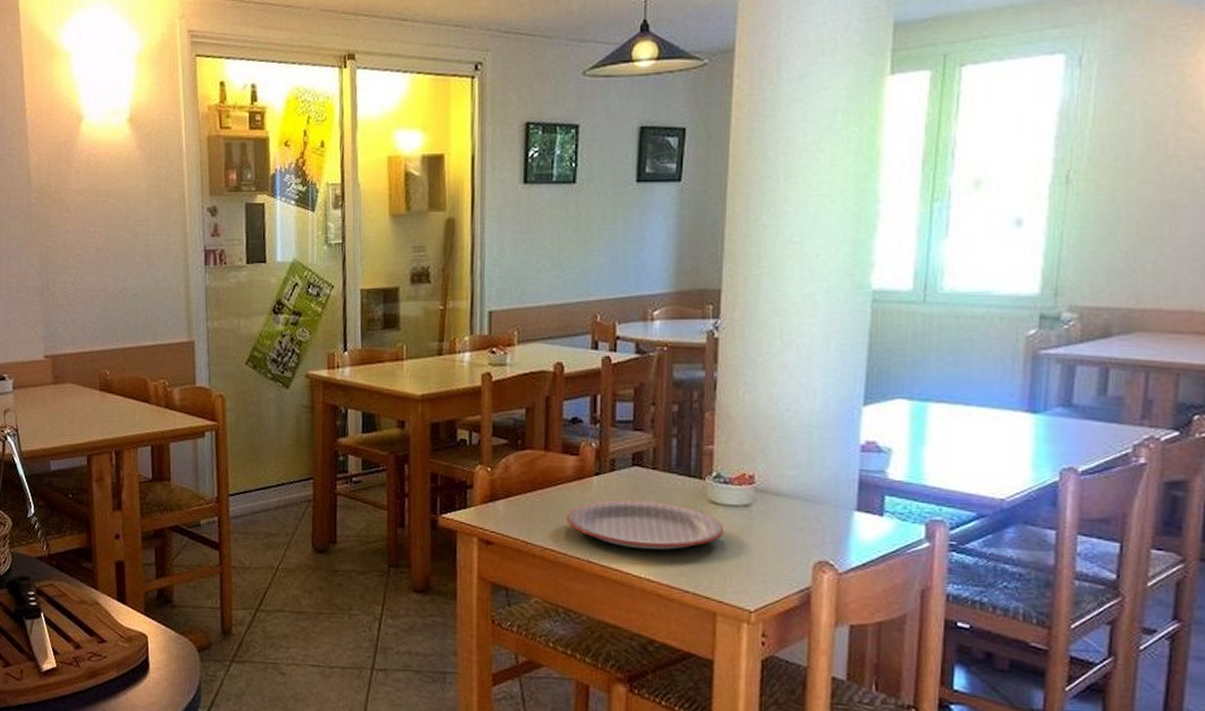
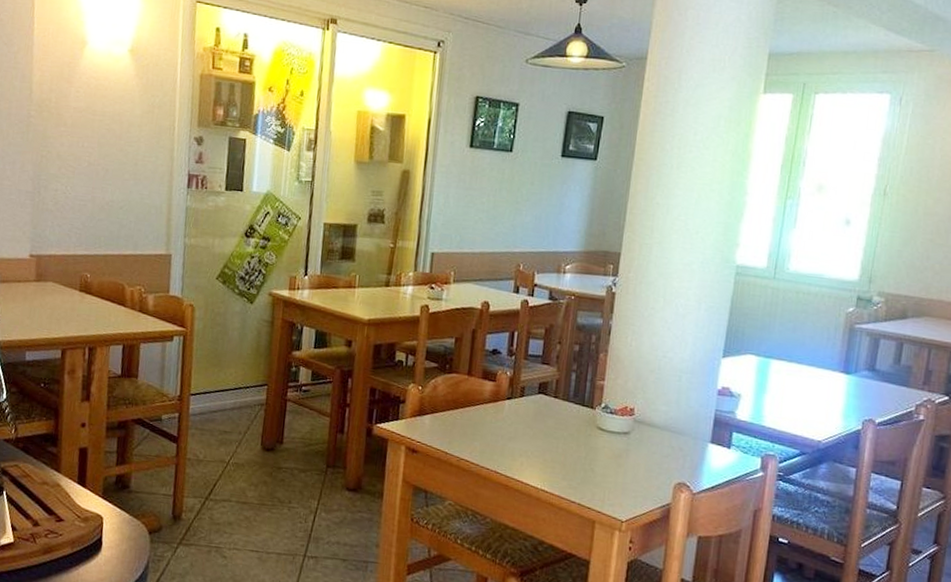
plate: present [566,499,724,550] -> none [480,421,608,466]

